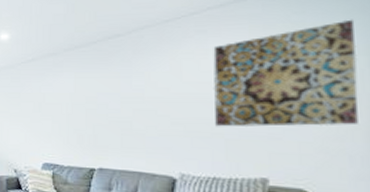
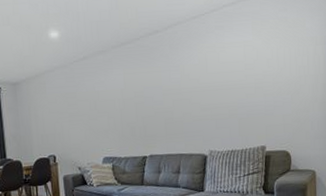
wall art: present [213,19,359,127] -> none [228,16,317,109]

